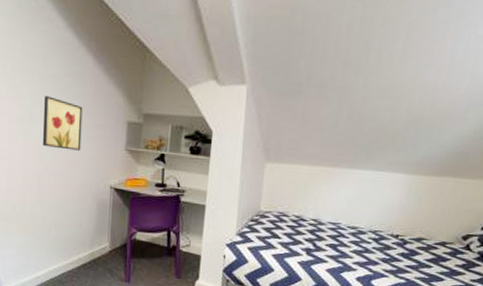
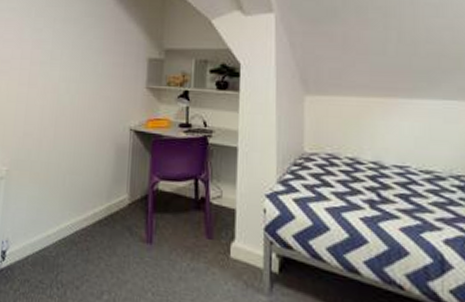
wall art: present [43,96,83,151] -> none [62,38,103,91]

